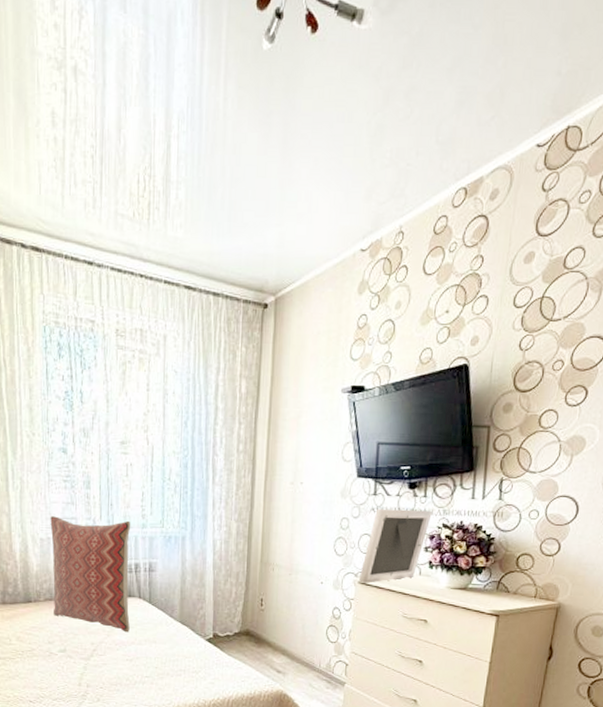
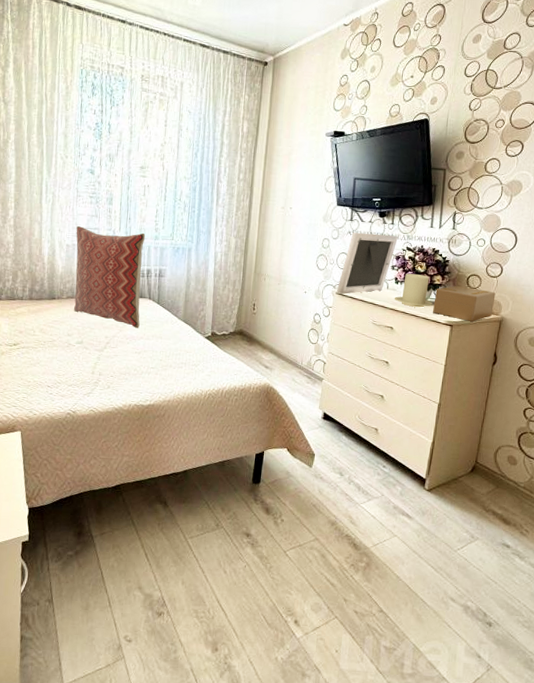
candle: none [428,556,476,596] -> present [394,273,434,308]
jewelry box: none [475,567,552,610] -> present [433,285,496,322]

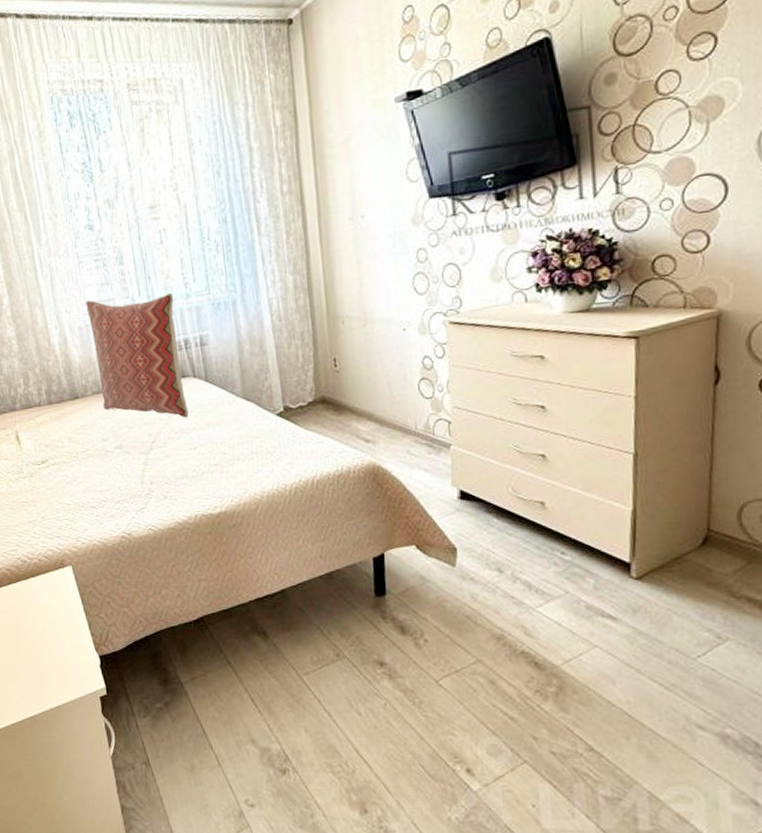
picture frame: present [337,232,398,294] -> none [449,222,530,323]
candle: present [394,273,434,308] -> none [538,271,603,322]
jewelry box: present [433,285,496,322] -> none [602,274,704,327]

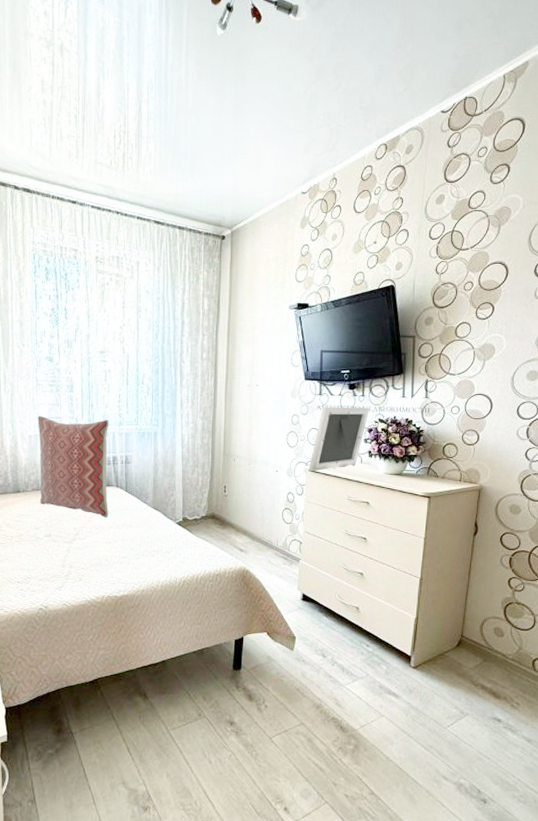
picture frame: none [449,222,530,323] -> present [309,406,369,471]

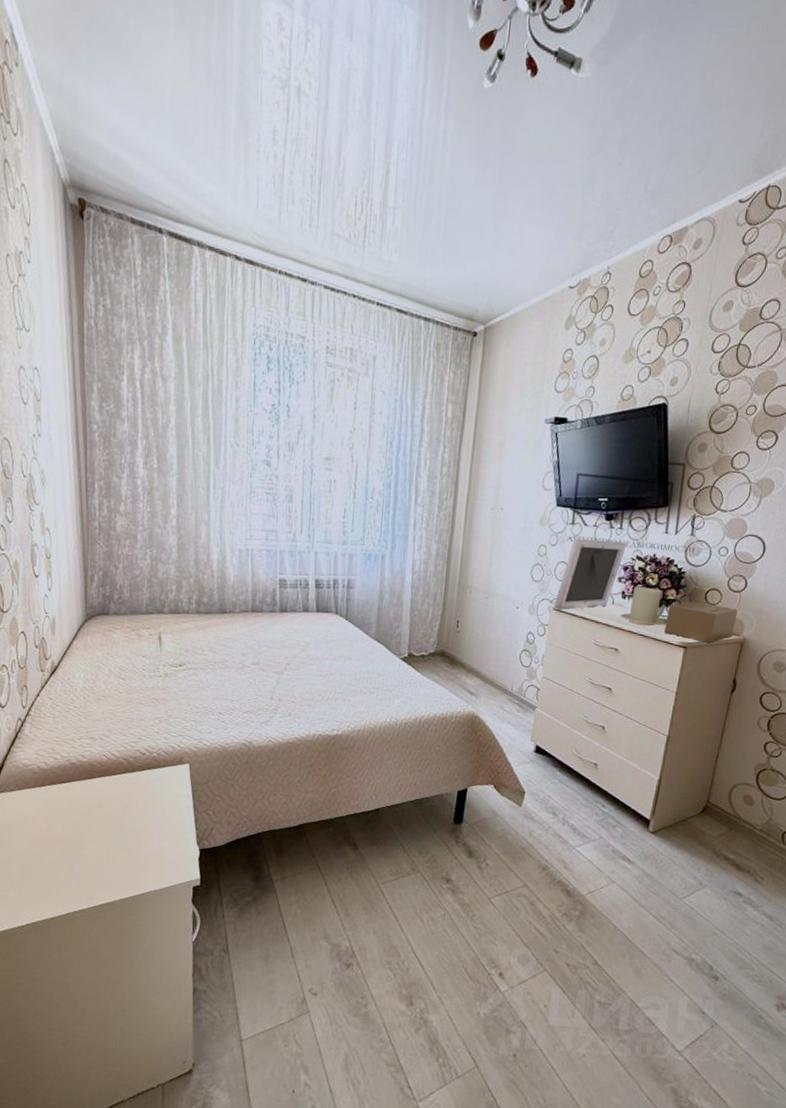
pillow: present [37,416,108,518] -> none [249,528,331,648]
candle: none [368,446,410,481] -> present [620,587,666,627]
jewelry box: none [409,455,473,492] -> present [664,601,738,643]

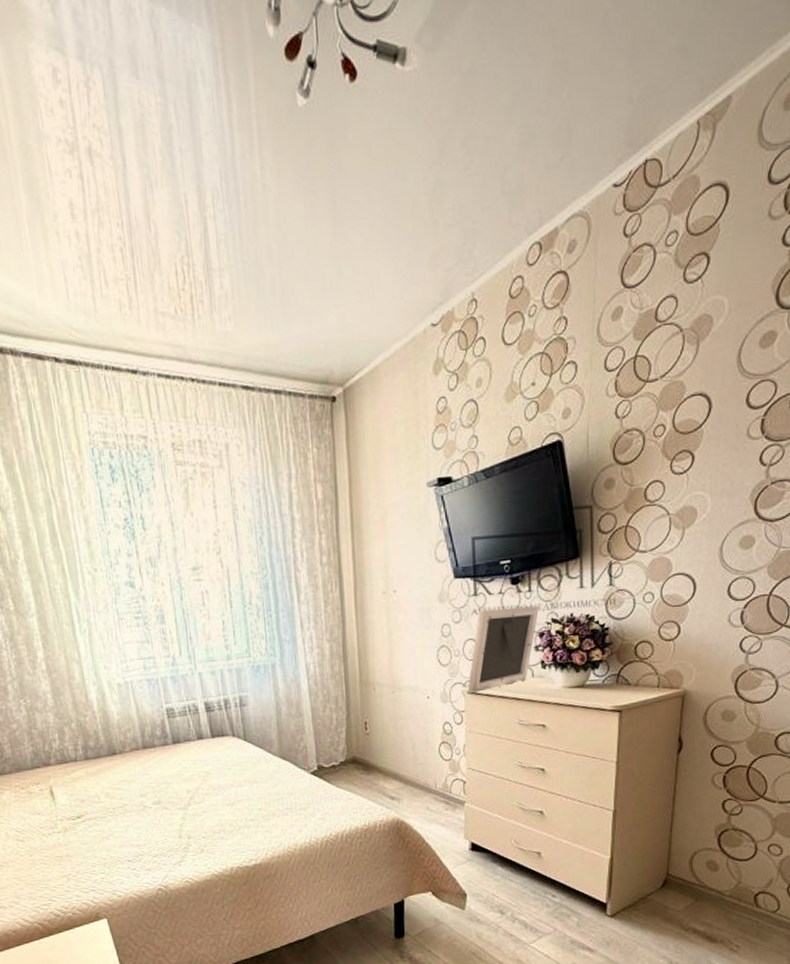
candle: present [620,587,666,627] -> none [542,651,594,696]
jewelry box: present [664,601,738,643] -> none [594,658,674,703]

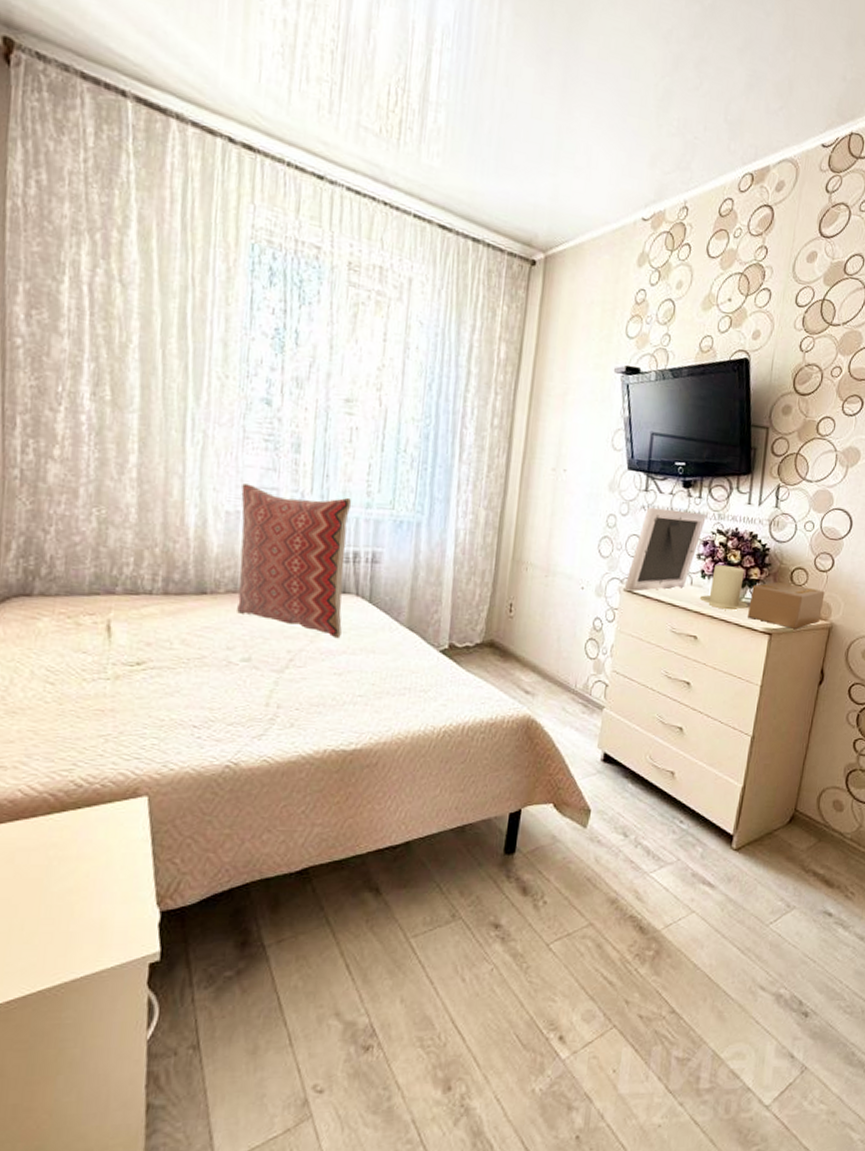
pillow: none [125,653,227,775] -> present [237,483,351,639]
candle: none [542,651,594,696] -> present [699,565,749,611]
jewelry box: none [594,658,674,703] -> present [748,581,825,629]

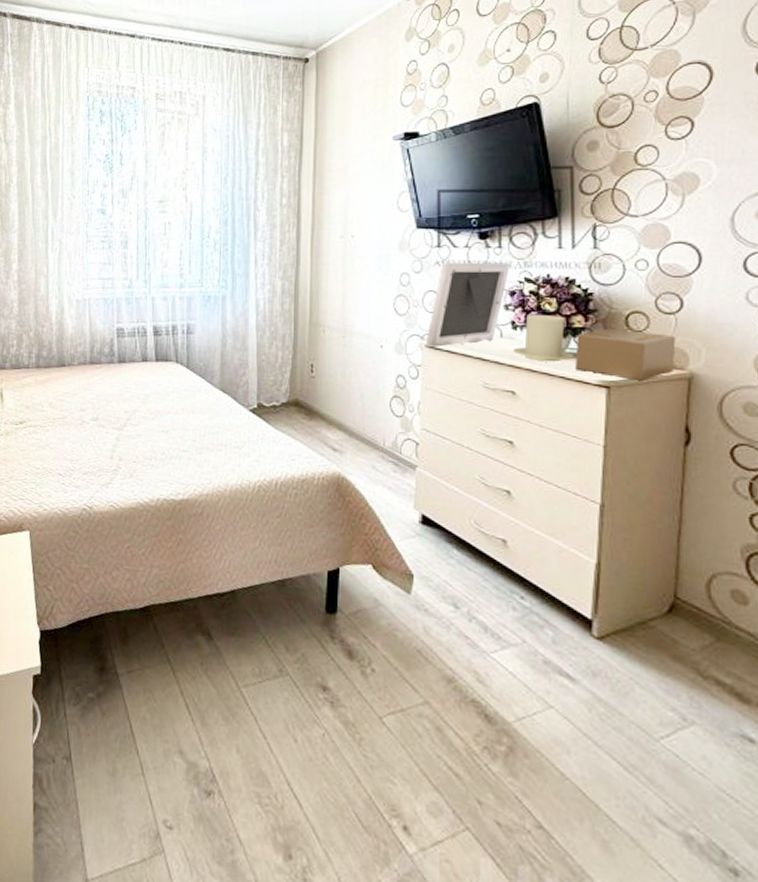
pillow: present [237,483,351,639] -> none [87,277,168,401]

